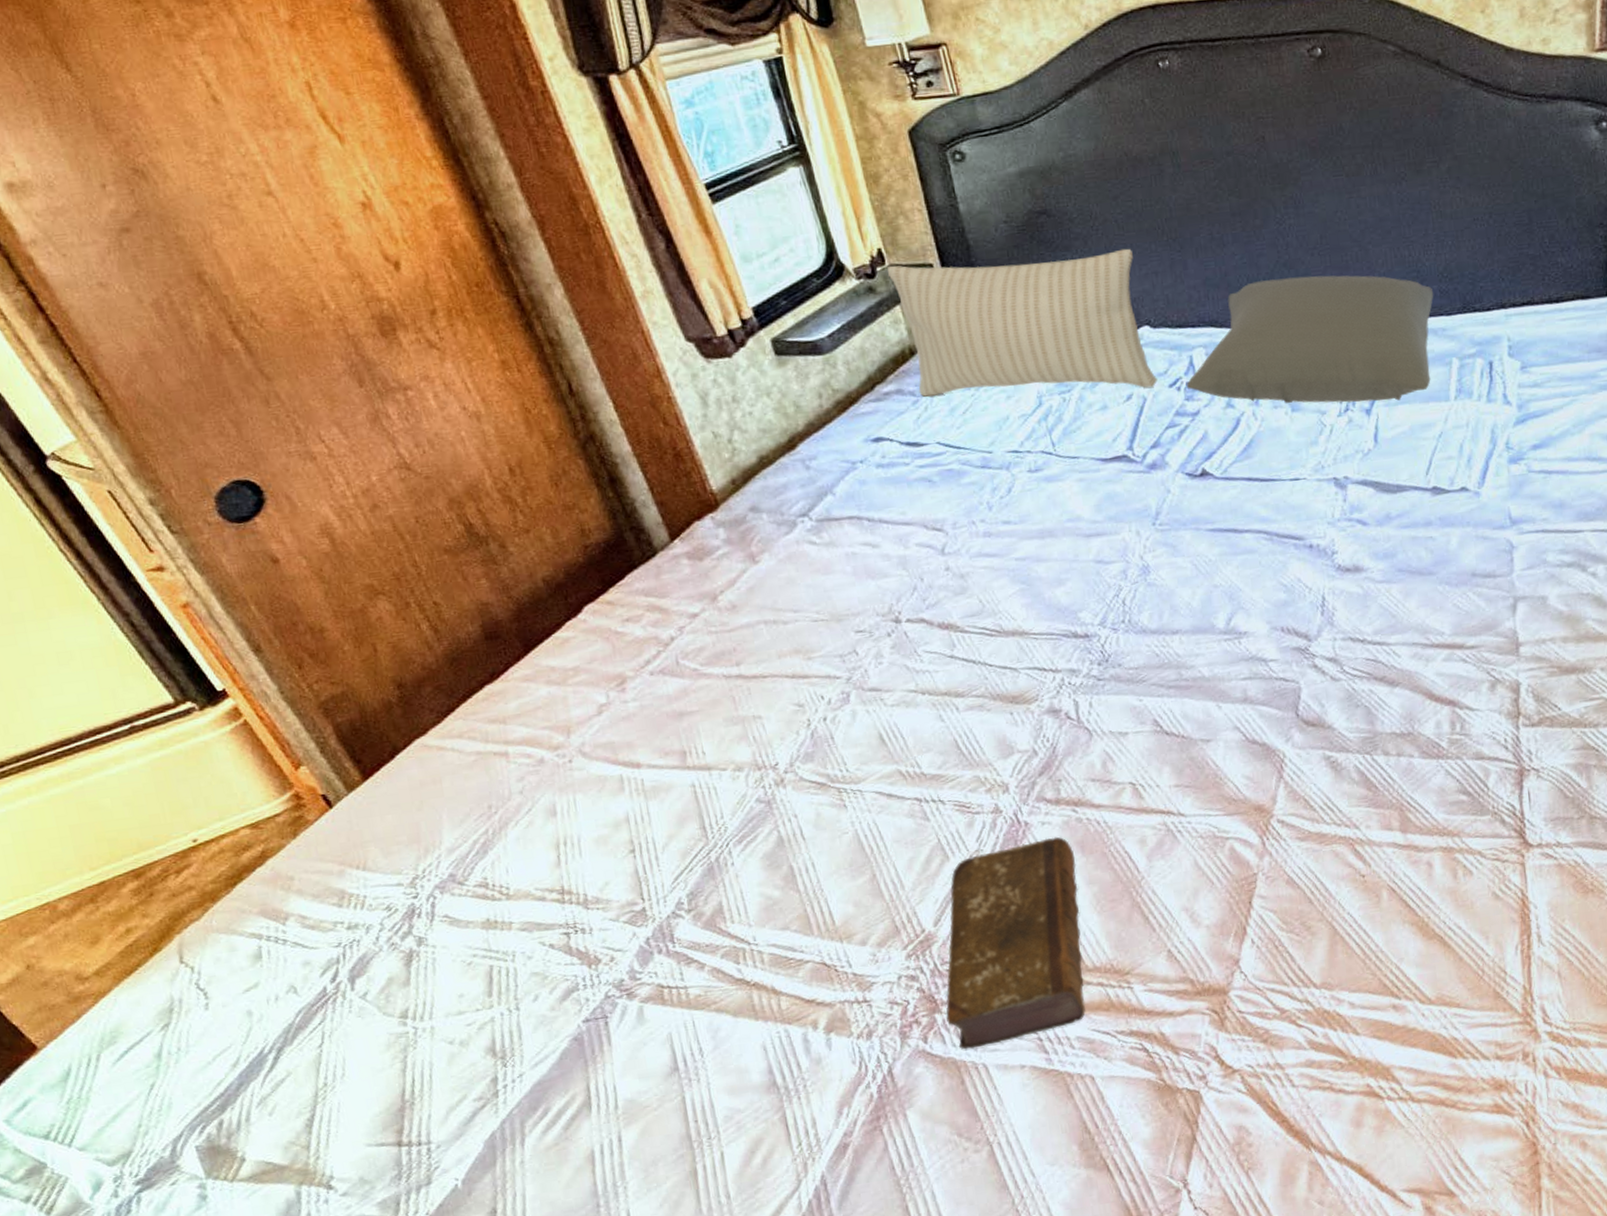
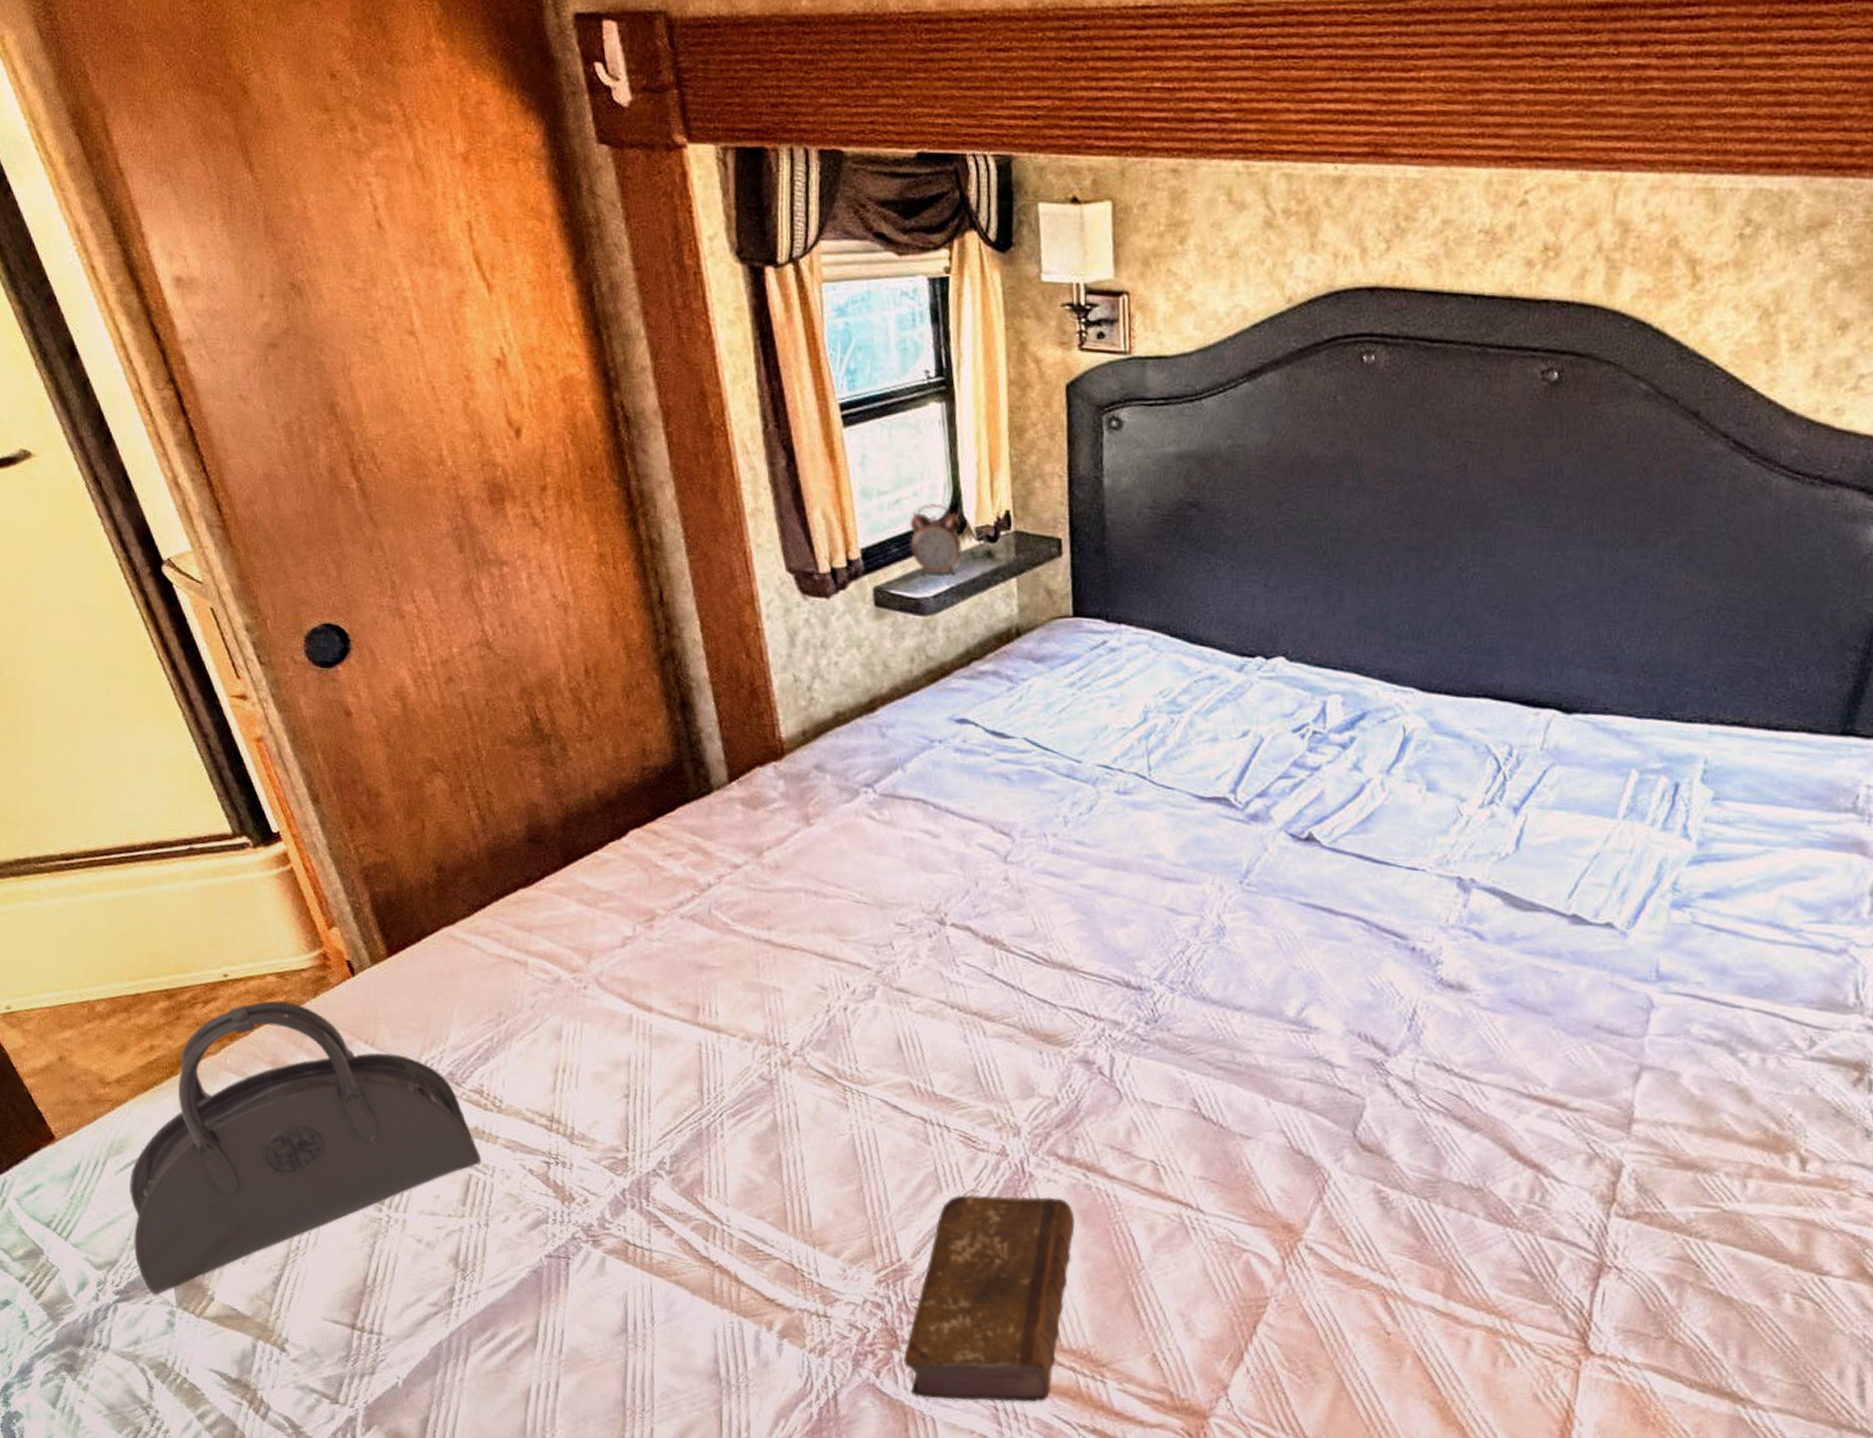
handbag: none [129,849,499,1174] -> present [130,1000,481,1296]
alarm clock: none [791,255,846,321] -> present [908,504,962,576]
pillow: present [887,248,1157,398] -> none [1010,531,1285,728]
pillow: present [1186,275,1434,403] -> none [1311,631,1627,805]

